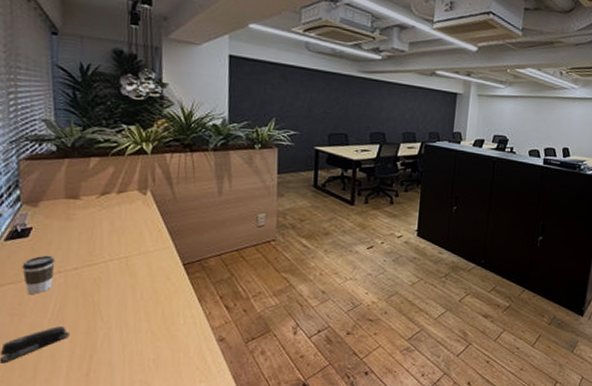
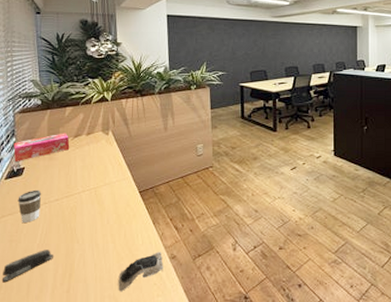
tissue box: none [17,188,95,220] -> present [13,133,70,161]
computer mouse: none [151,333,209,377] -> present [118,251,163,292]

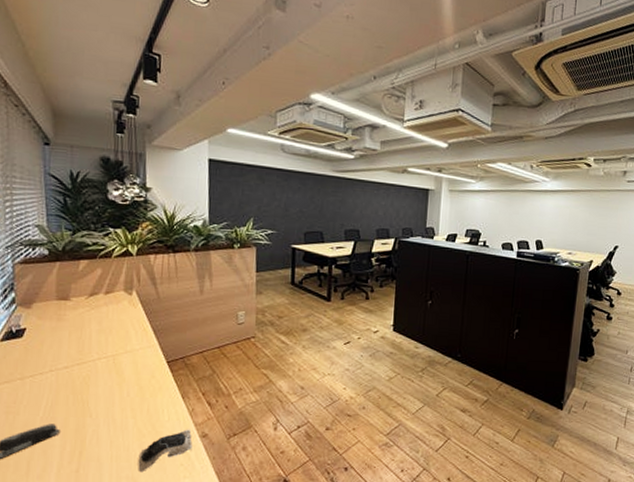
tissue box: present [13,133,70,161] -> none [12,290,84,321]
coffee cup: present [18,189,42,222] -> none [16,354,47,392]

